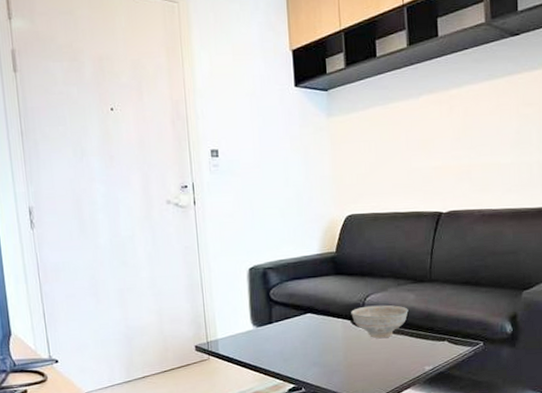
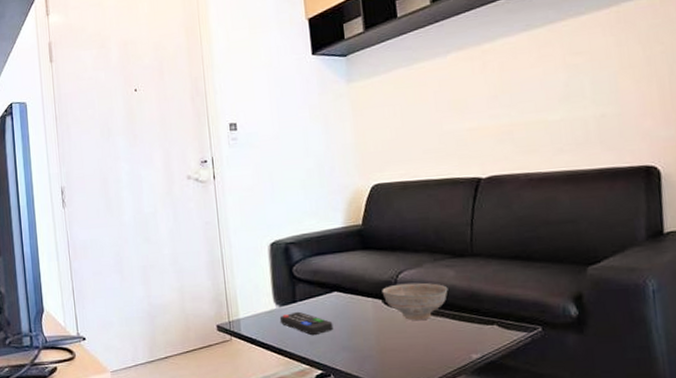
remote control: none [256,331,306,354] -> present [279,311,334,336]

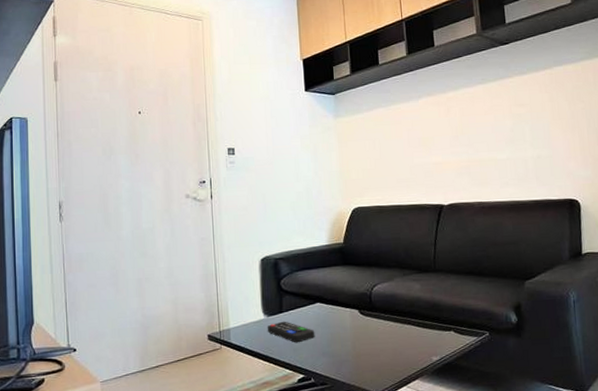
decorative bowl: present [382,282,448,320] -> none [359,294,415,328]

